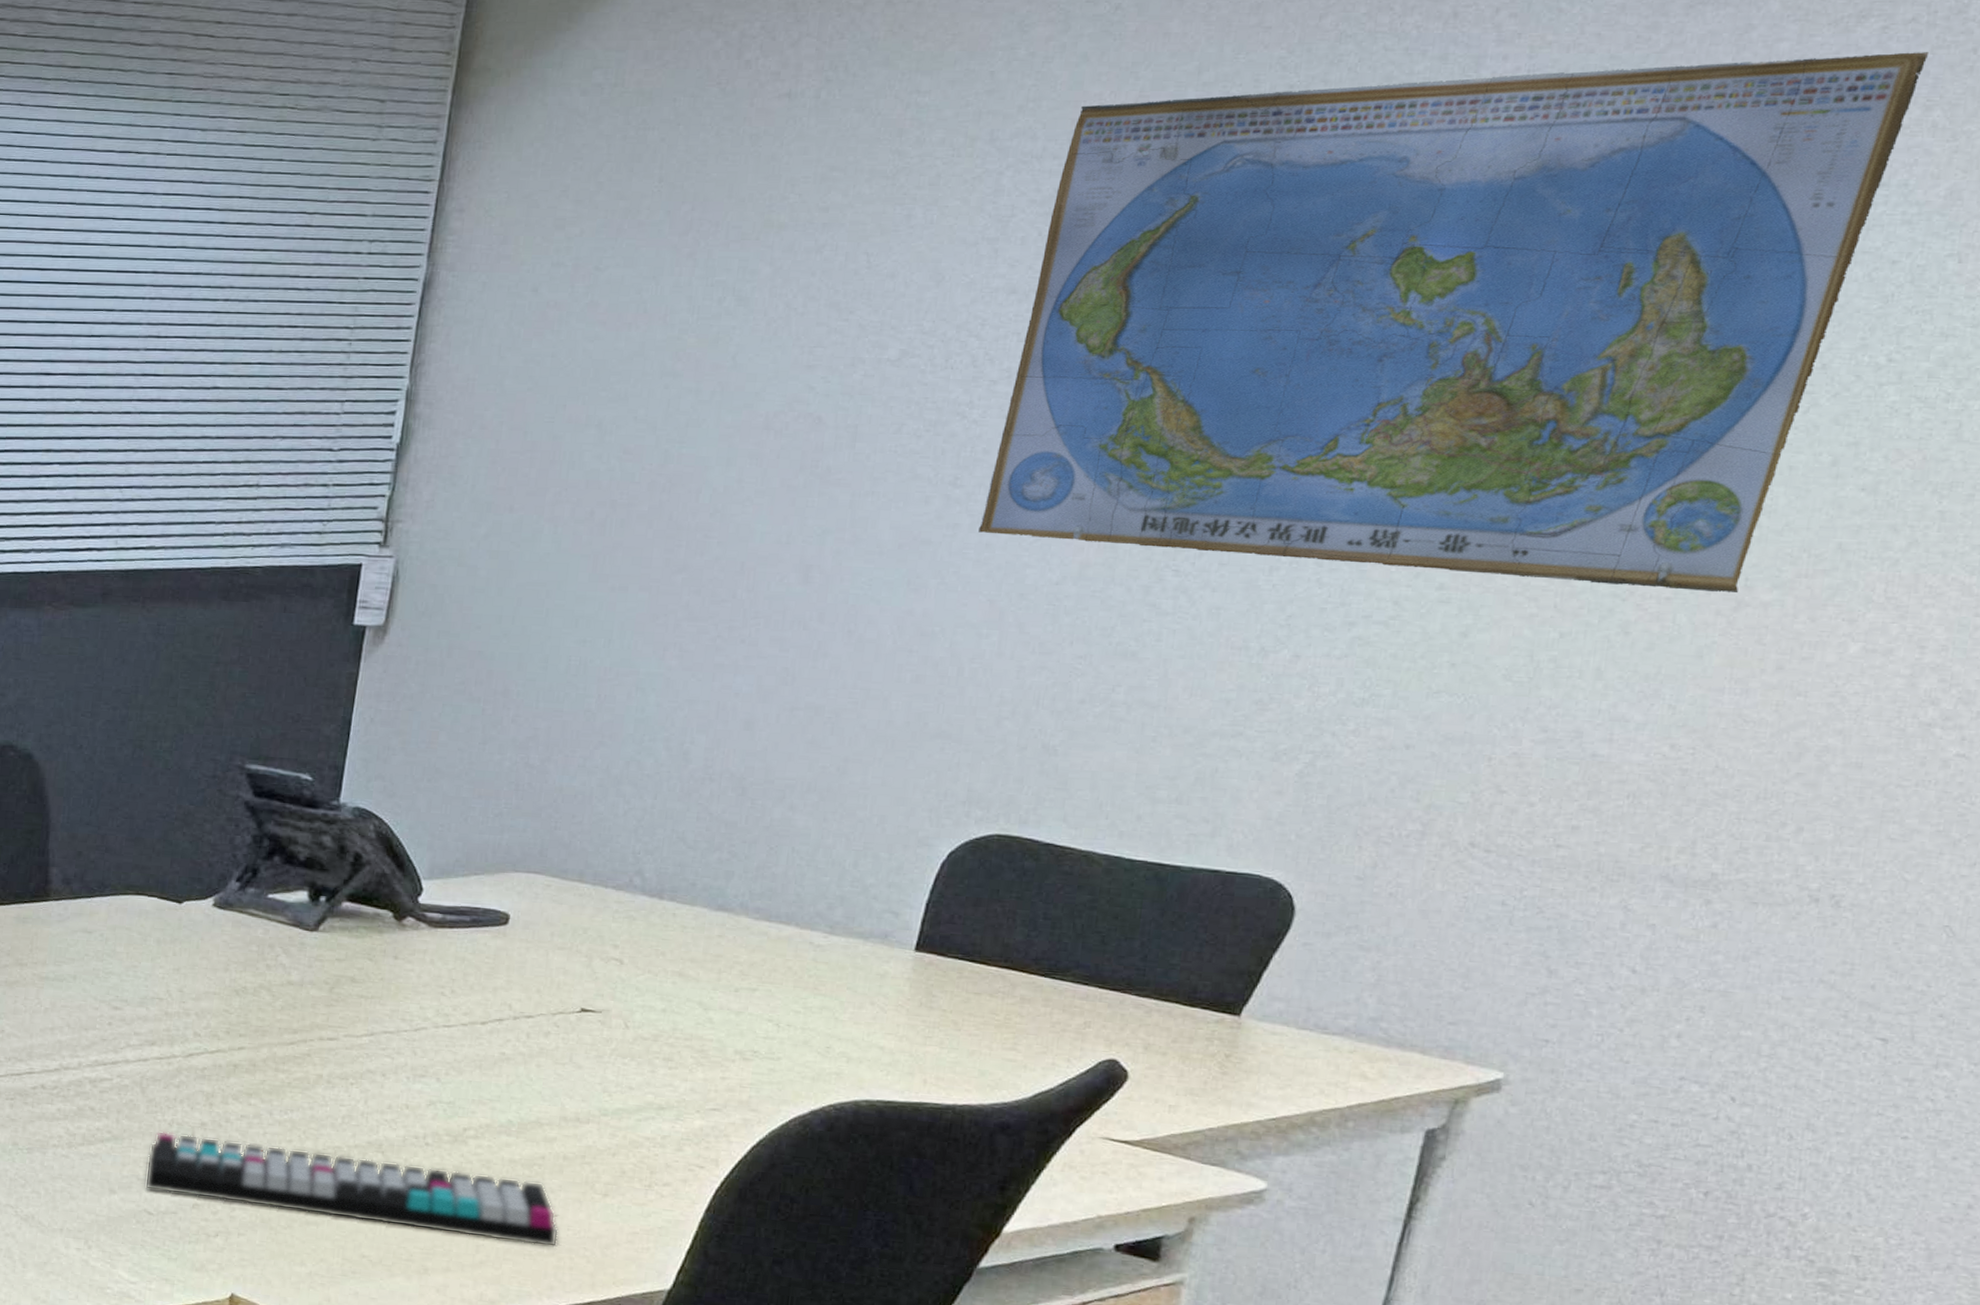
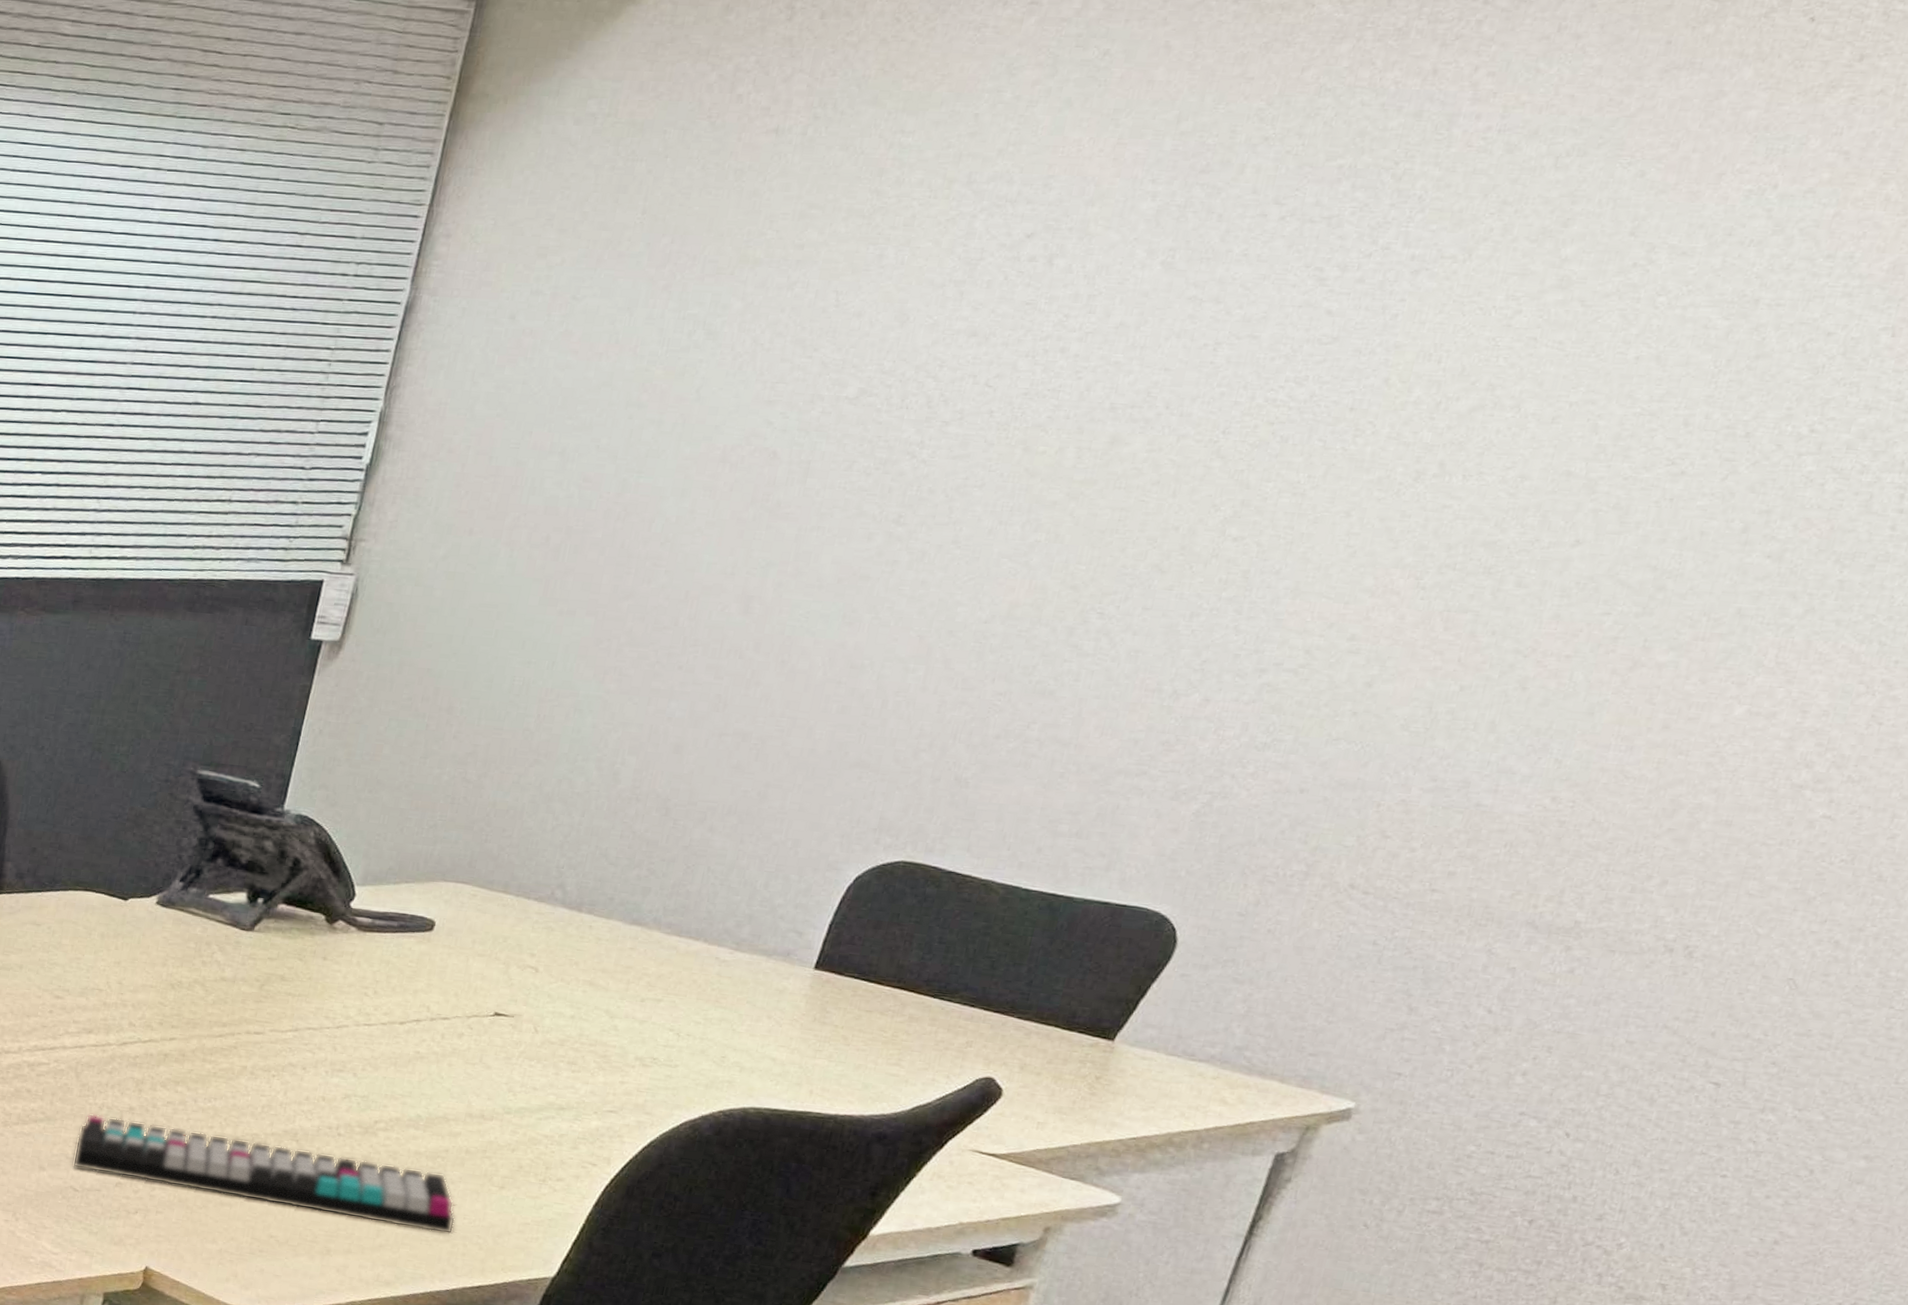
world map: present [979,52,1930,594] -> none [916,124,1893,654]

